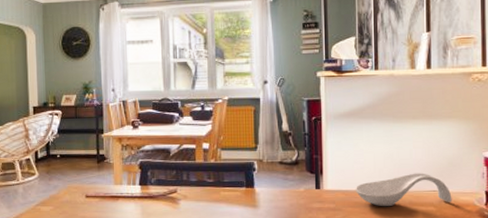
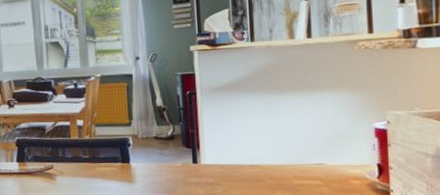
spoon rest: present [355,173,452,206] -> none [234,145,340,180]

